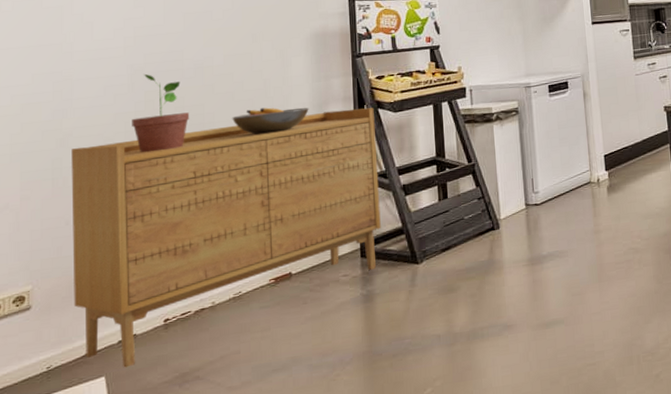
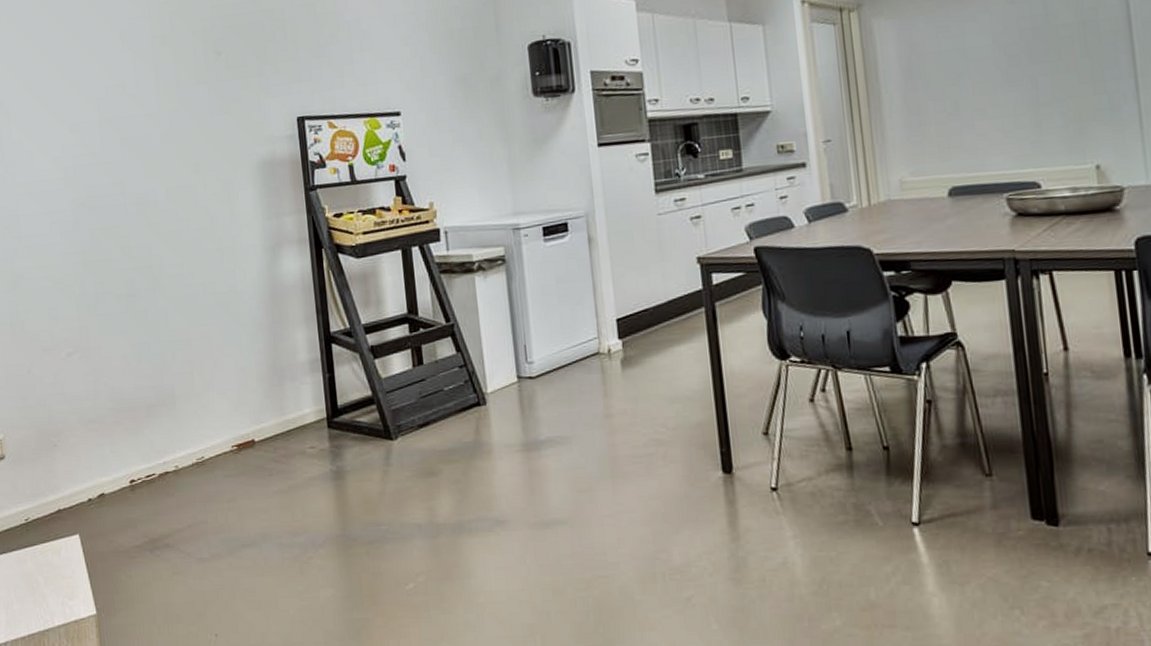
sideboard: present [71,107,381,368] -> none [25,252,348,527]
potted plant: present [132,73,190,153] -> none [79,208,137,298]
fruit bowl: present [231,107,309,135] -> none [179,249,261,281]

